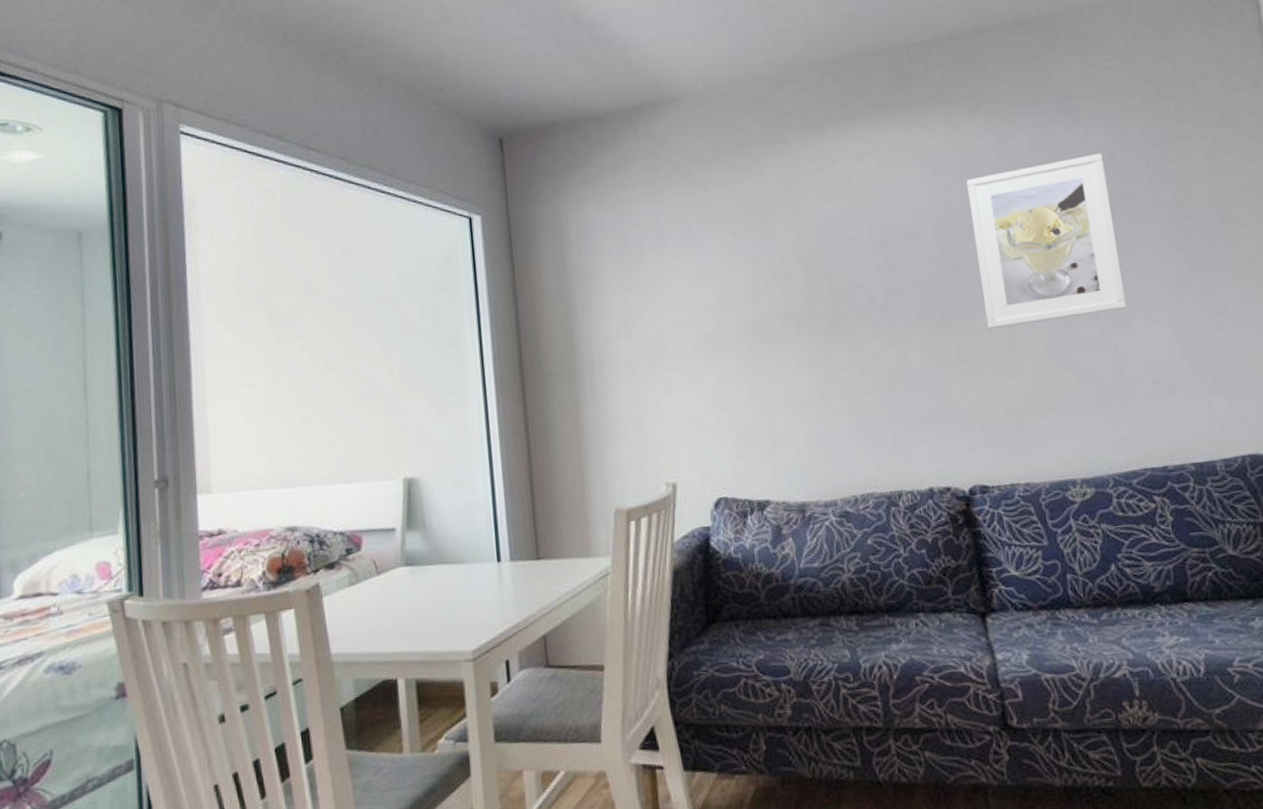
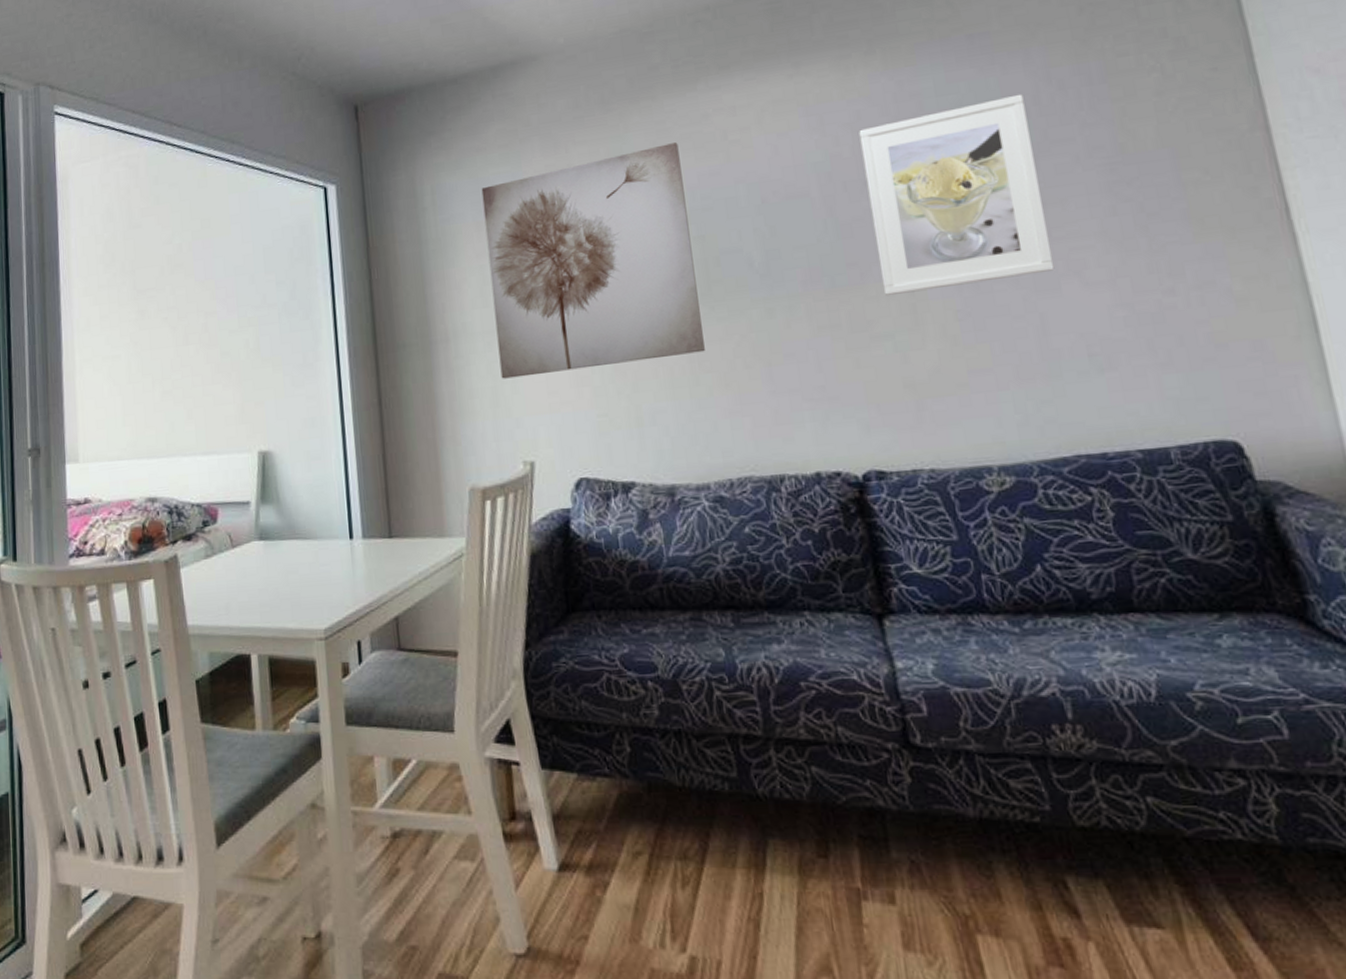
wall art: none [625,185,832,406] -> present [481,142,705,379]

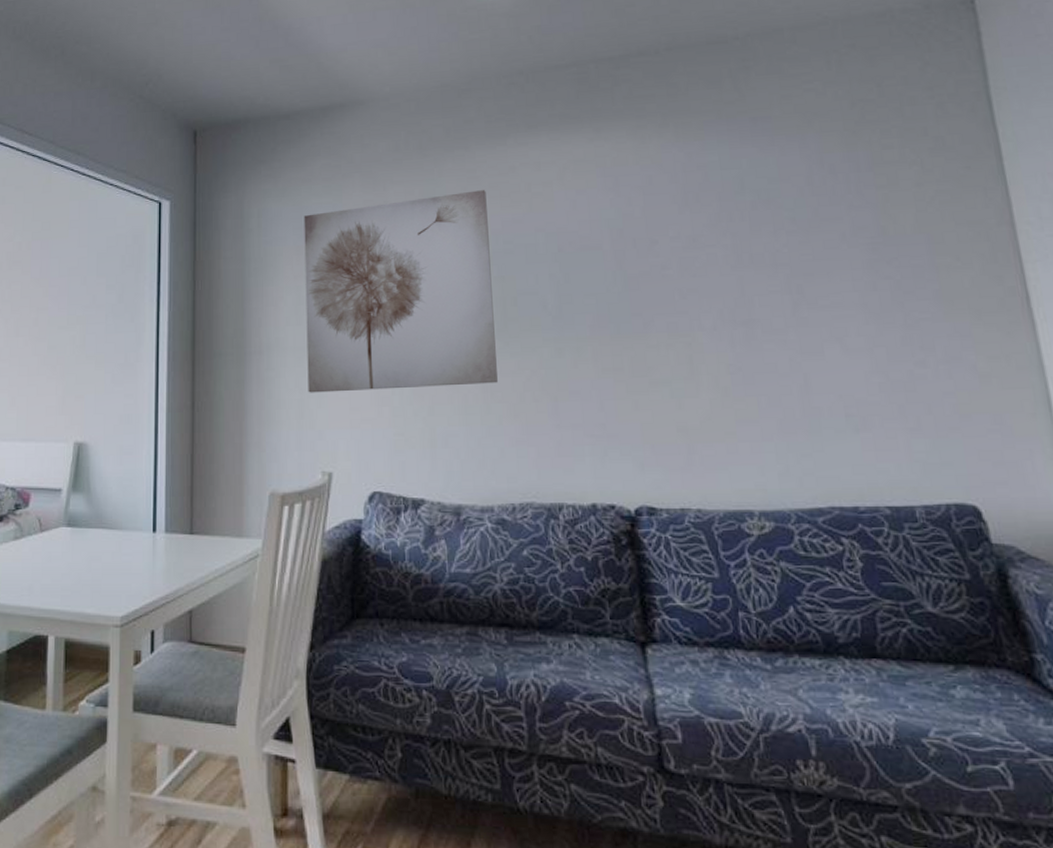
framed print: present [859,94,1055,295] -> none [650,174,819,345]

